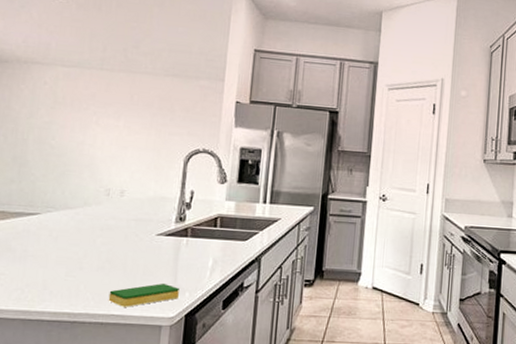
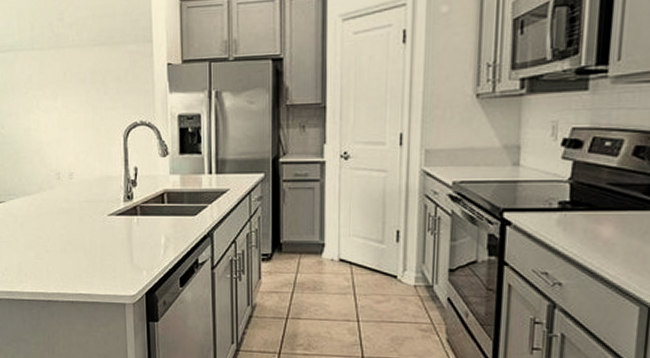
dish sponge: present [108,283,179,307] -> none [74,262,137,287]

